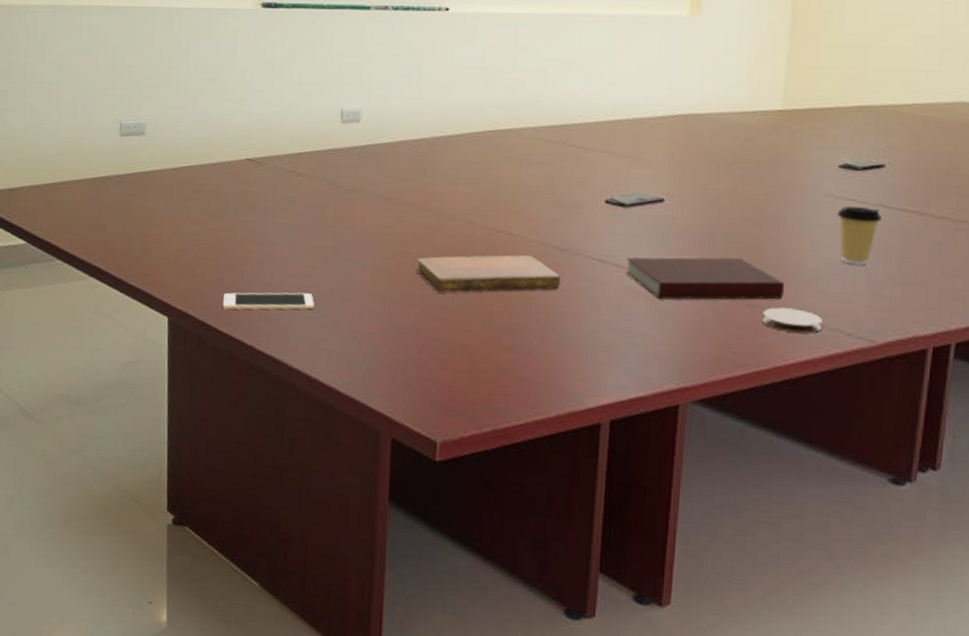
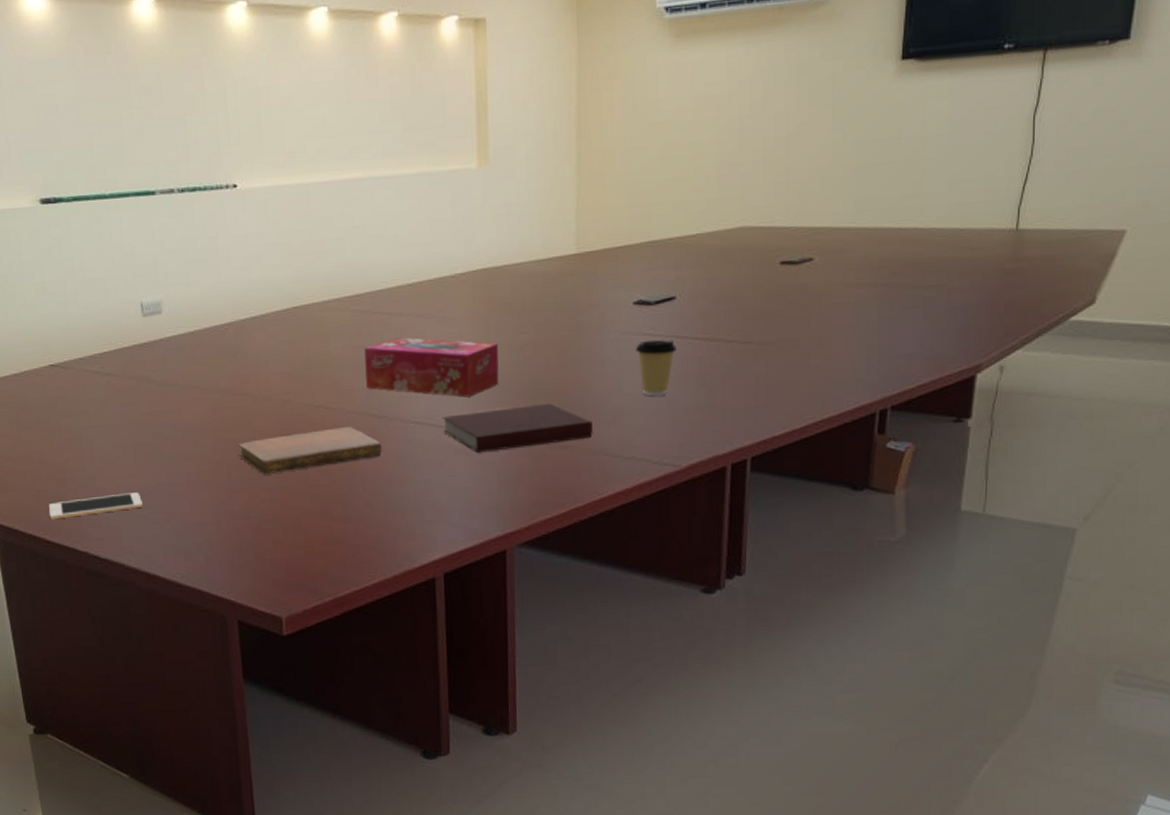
tissue box: none [552,172,693,241] -> present [364,337,499,398]
coaster: present [762,307,822,334] -> none [575,445,630,468]

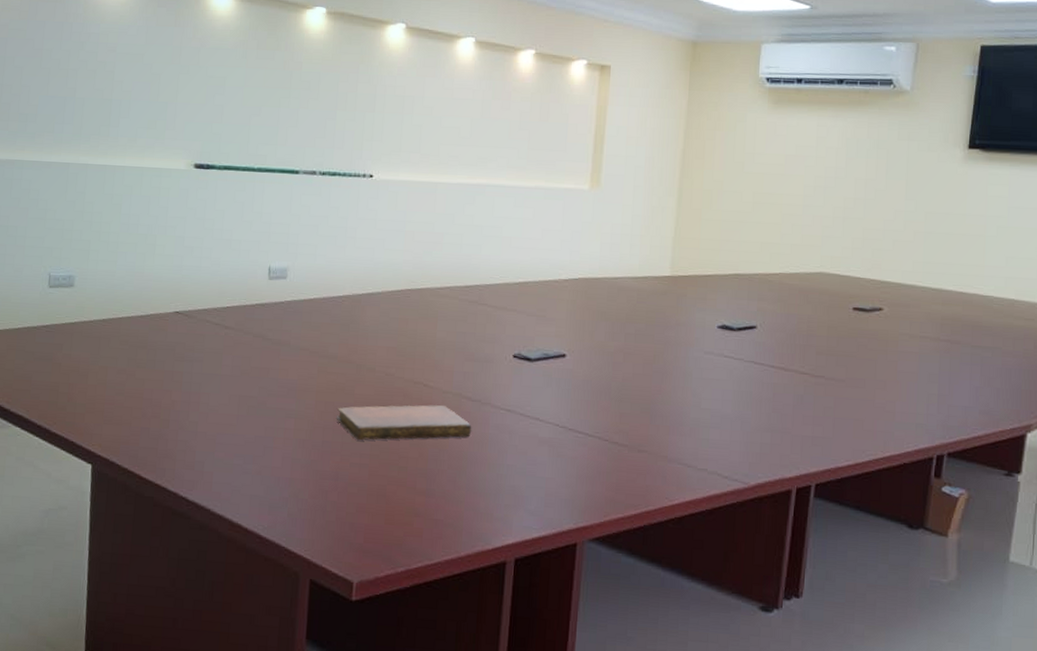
cell phone: present [48,492,143,520] -> none [147,440,238,457]
tissue box: present [364,337,499,398] -> none [465,329,591,393]
notebook: present [442,403,593,454] -> none [529,407,670,447]
coffee cup: present [635,339,676,396] -> none [716,362,754,415]

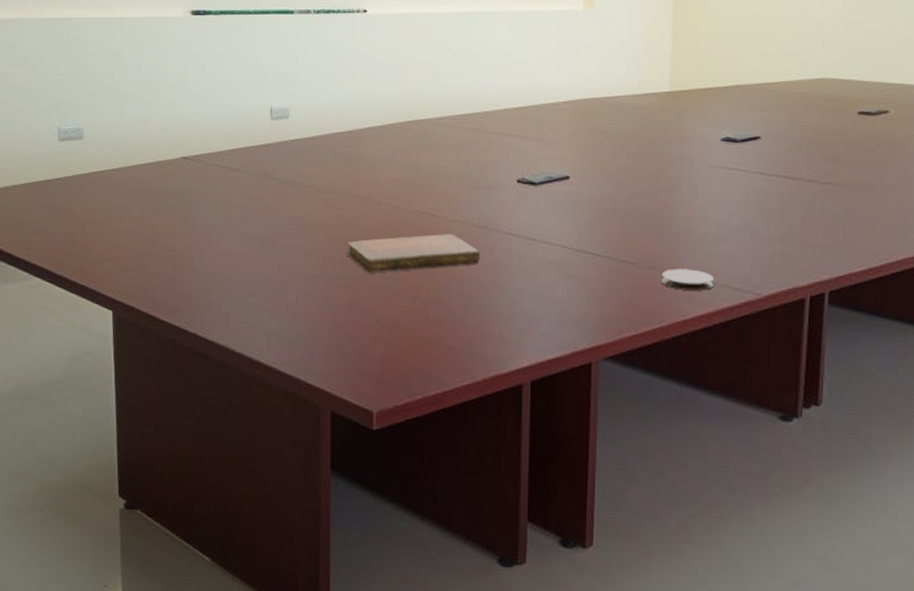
coaster: none [651,453,703,477] -> present [661,269,714,291]

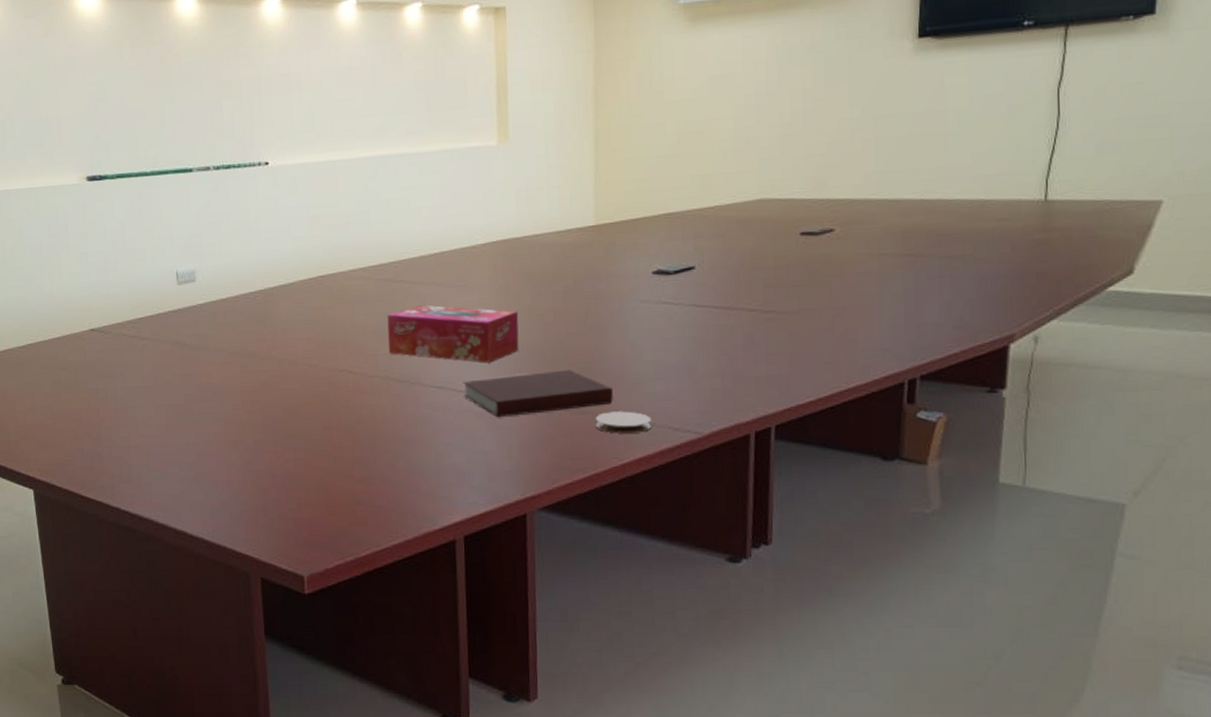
notebook: present [346,234,481,272] -> none [264,391,404,435]
tissue box: none [470,155,595,215] -> present [387,305,519,363]
notebook: none [537,226,679,268] -> present [462,369,613,418]

